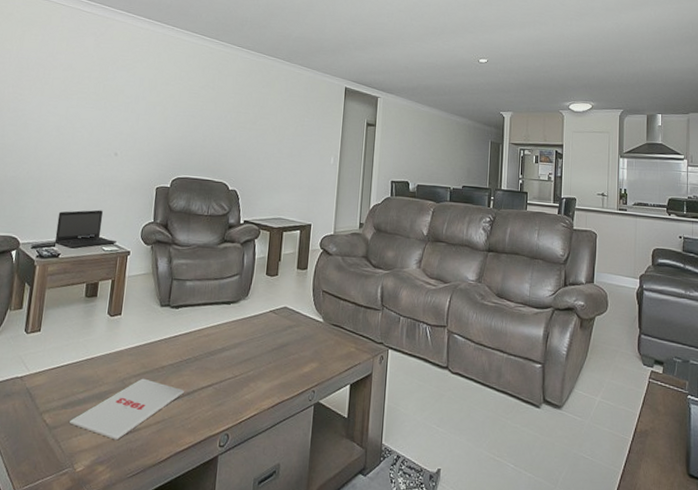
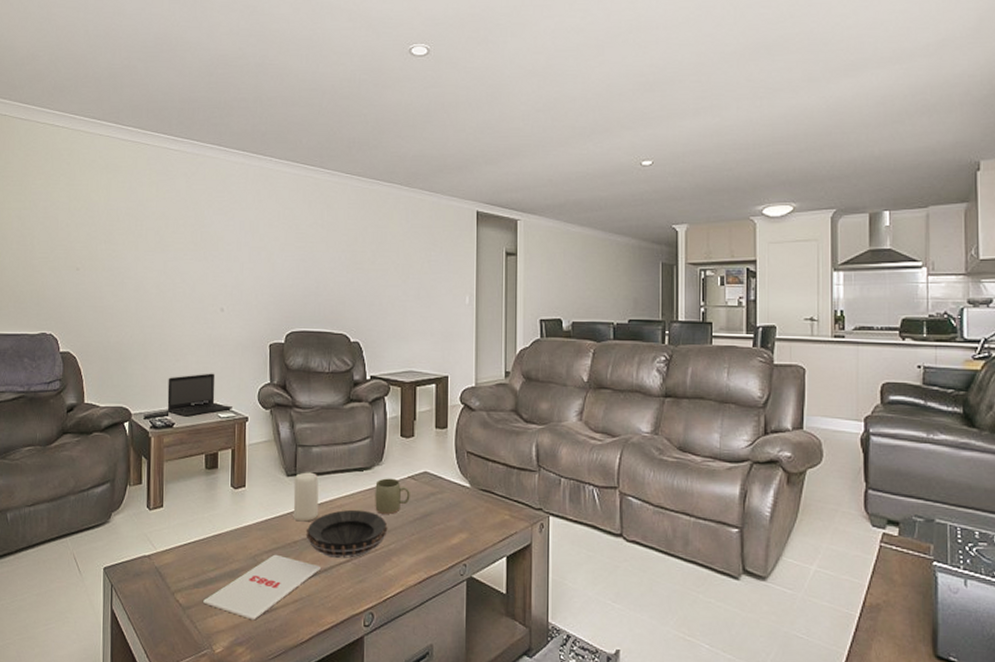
candle: none [162,303,190,349] -> present [293,472,319,522]
decorative bowl: none [173,338,248,384] -> present [305,509,388,559]
mug: none [238,311,271,344] -> present [375,478,410,514]

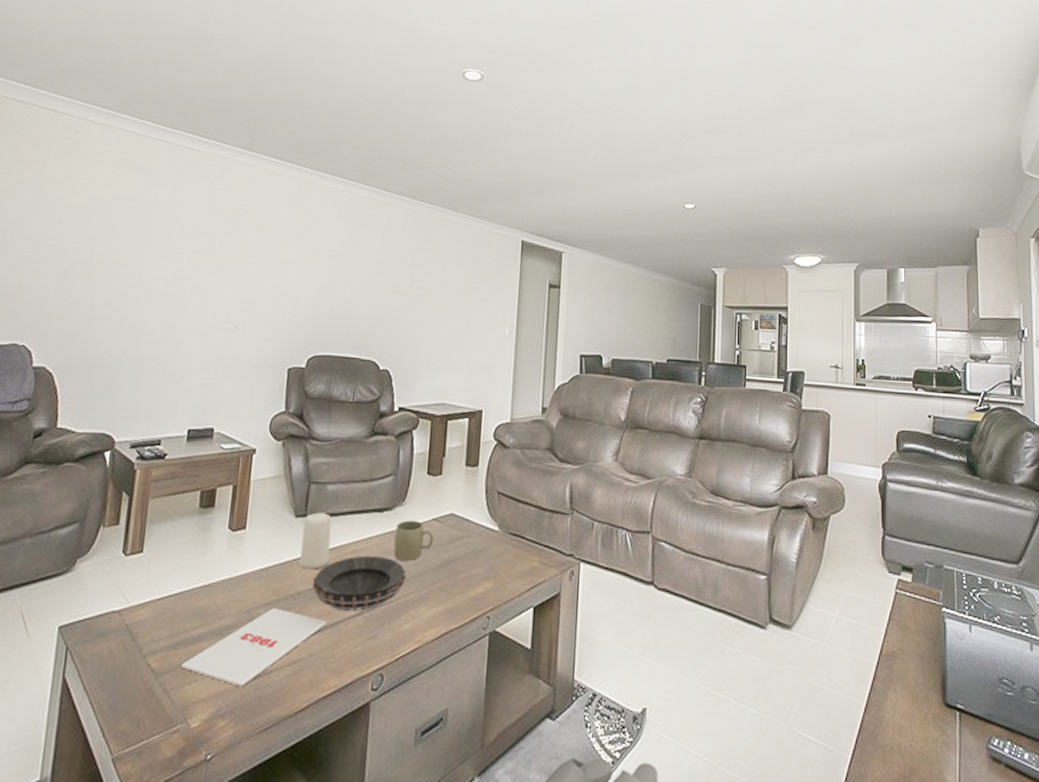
laptop: present [167,373,232,417] -> none [159,398,239,447]

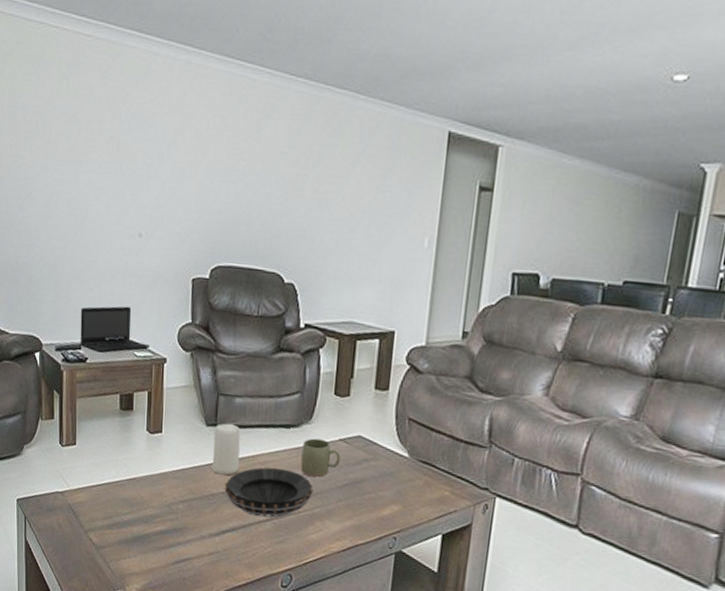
laptop: none [159,398,239,447] -> present [80,306,150,353]
magazine: present [181,607,326,687] -> none [117,504,239,568]

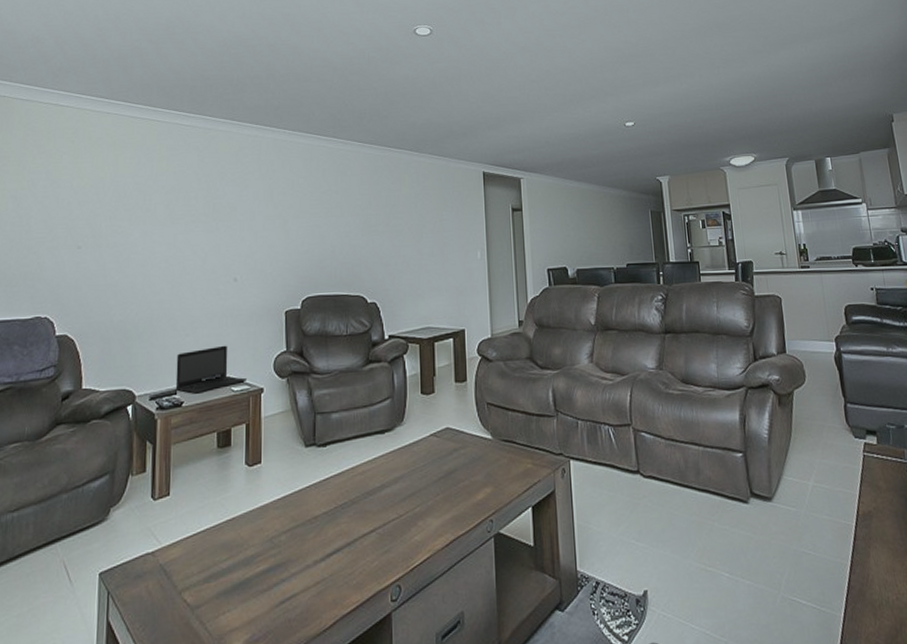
candle: present [211,423,241,476] -> none [313,440,340,495]
decorative bowl: present [224,467,313,518] -> none [326,474,412,531]
mug: present [300,438,341,477] -> none [397,438,433,476]

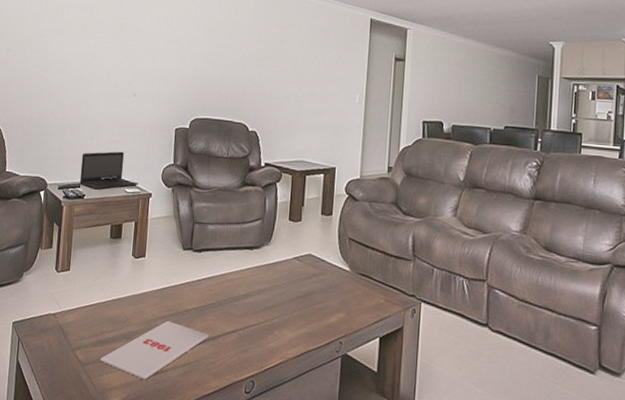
magazine: none [215,533,343,612] -> present [100,320,209,380]

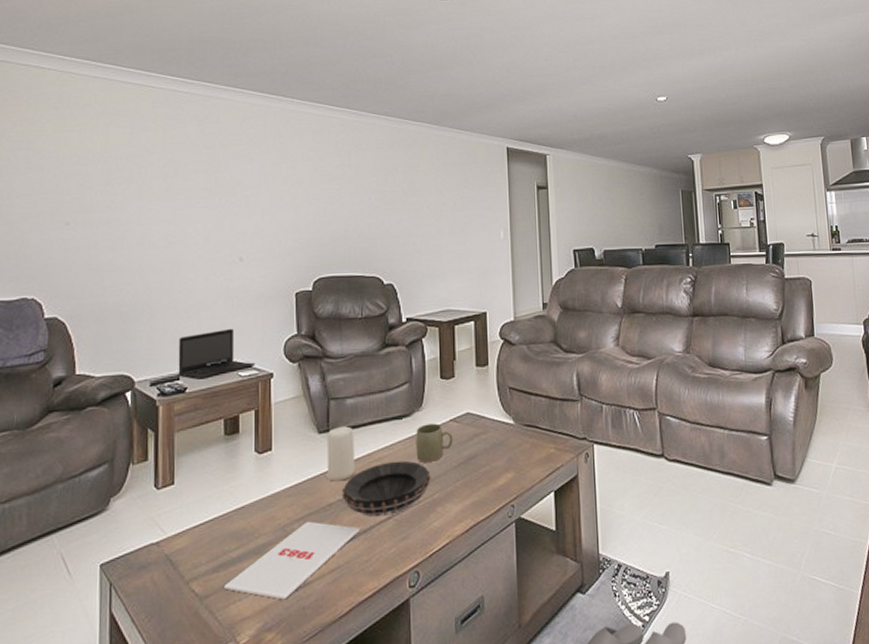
candle: none [186,247,212,293] -> present [326,426,356,482]
decorative bowl: none [197,284,272,330] -> present [341,460,431,518]
mug: none [261,257,295,291] -> present [416,423,453,462]

